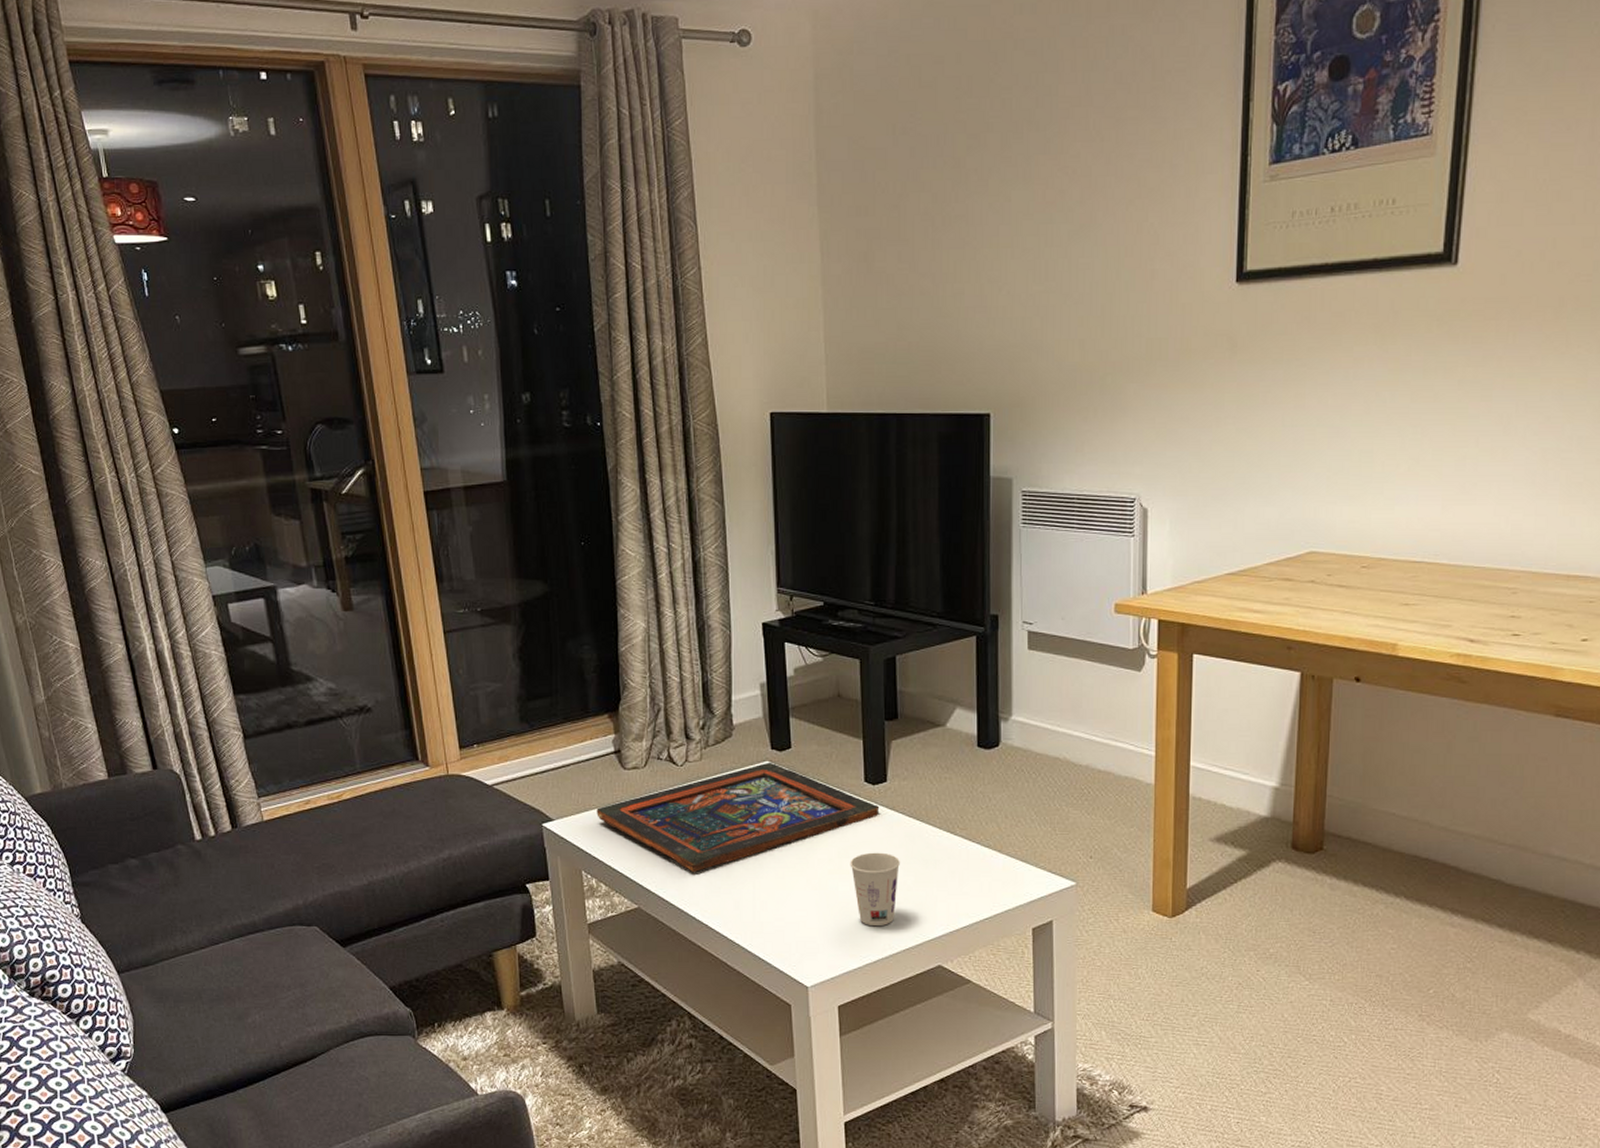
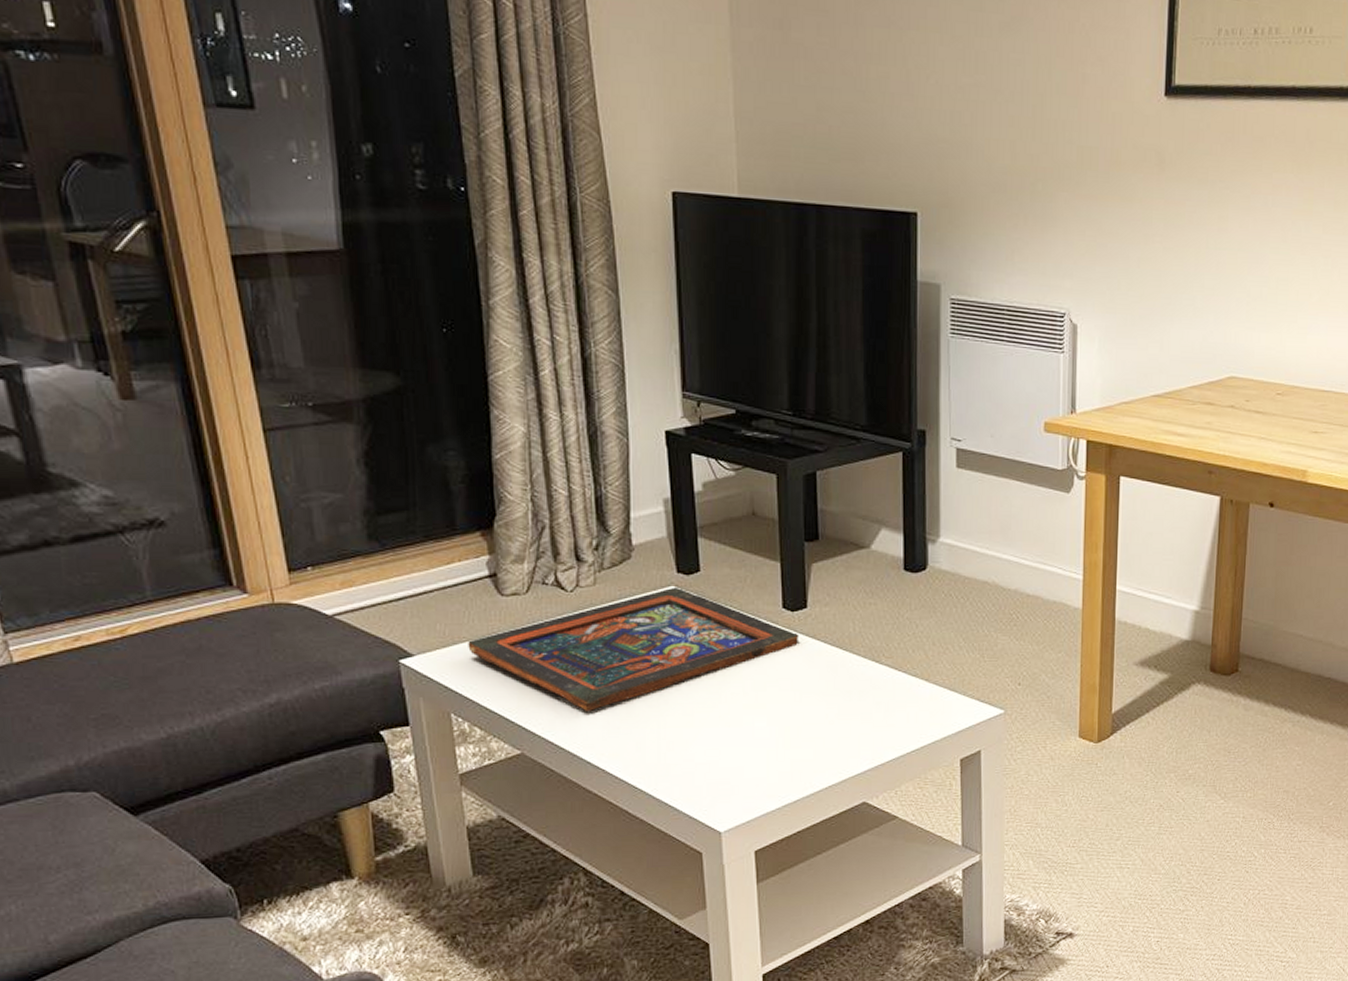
cup: present [850,852,900,927] -> none [767,684,822,764]

